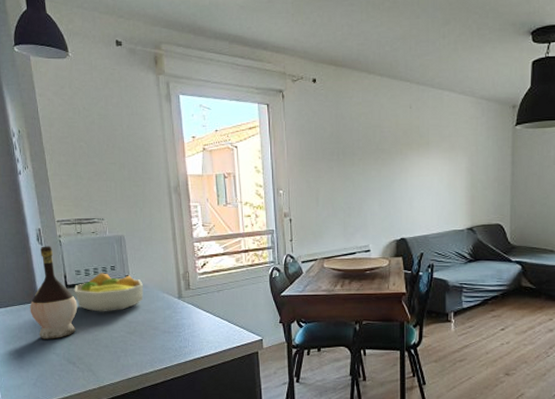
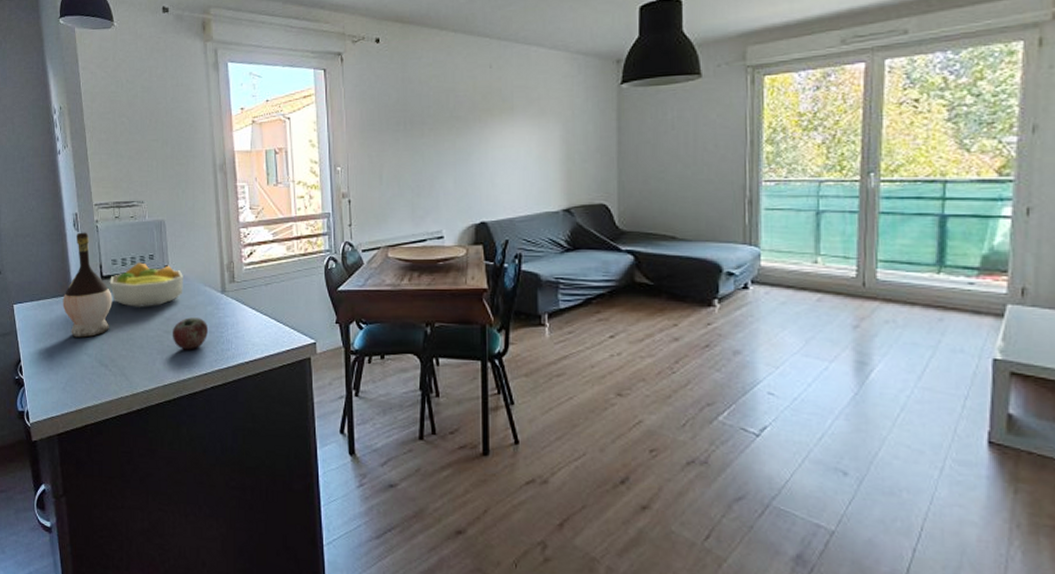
apple: none [134,320,168,348] -> present [172,317,209,350]

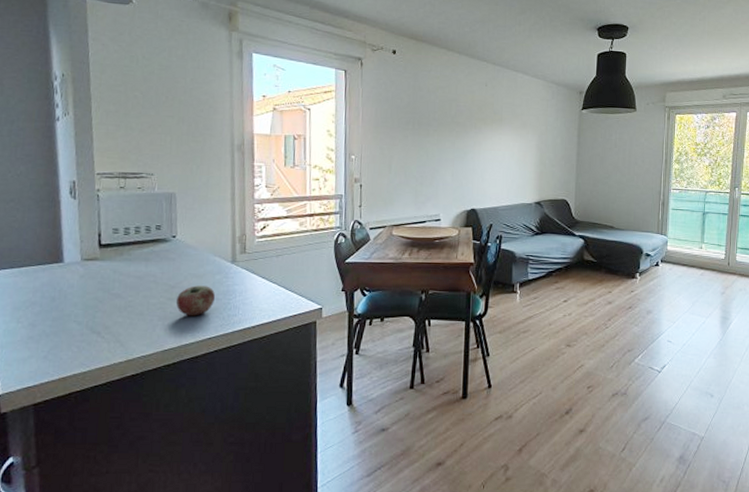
wine bottle: present [62,232,112,338] -> none [50,200,111,305]
fruit bowl: present [110,262,183,307] -> none [109,232,192,276]

